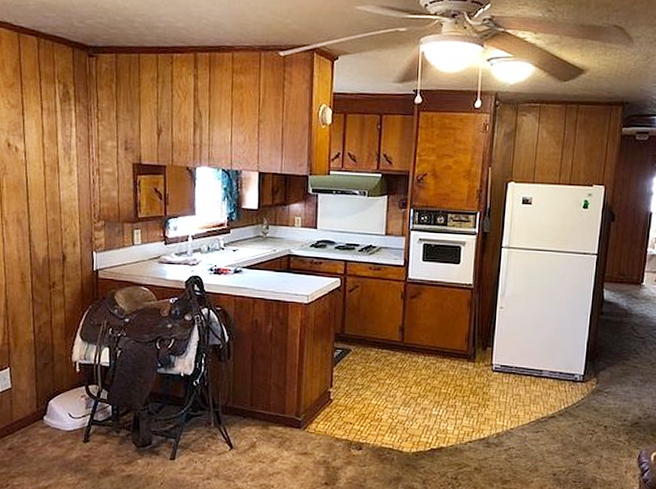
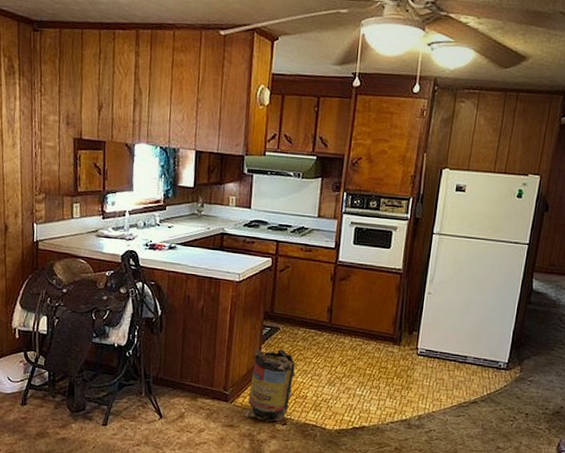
trash can: none [318,371,372,447] -> present [244,348,297,422]

